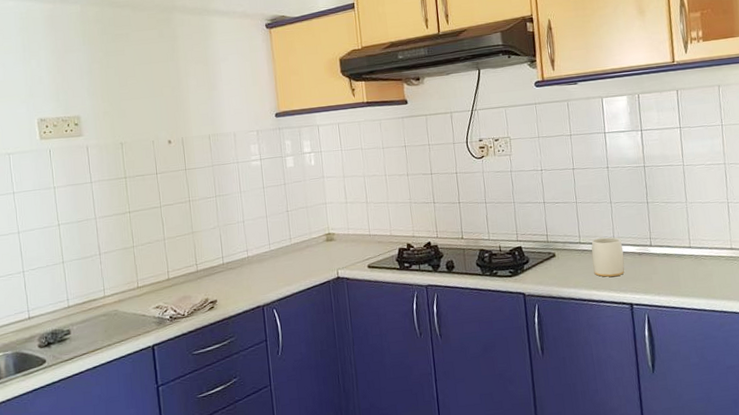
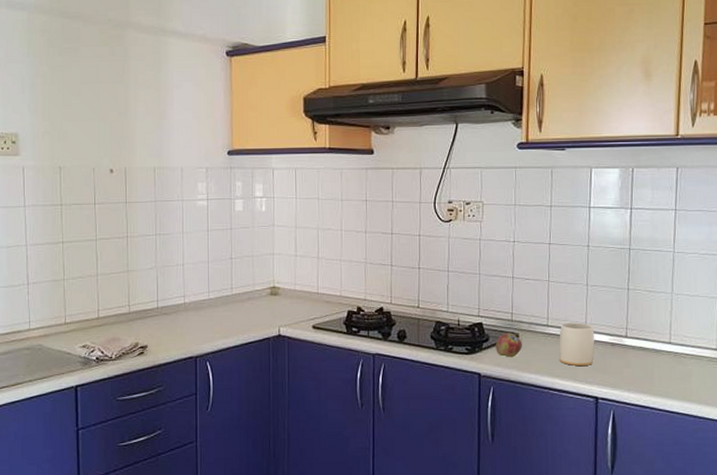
fruit: none [535,253,560,276] -> present [495,333,523,358]

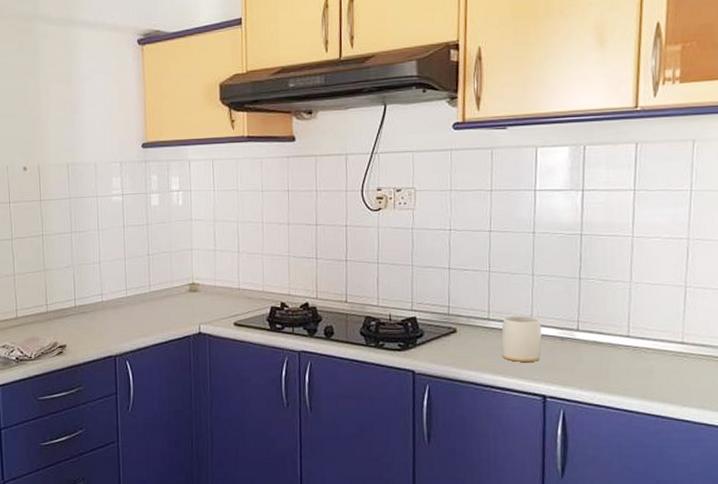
fruit: present [495,333,523,358] -> none [431,327,461,354]

